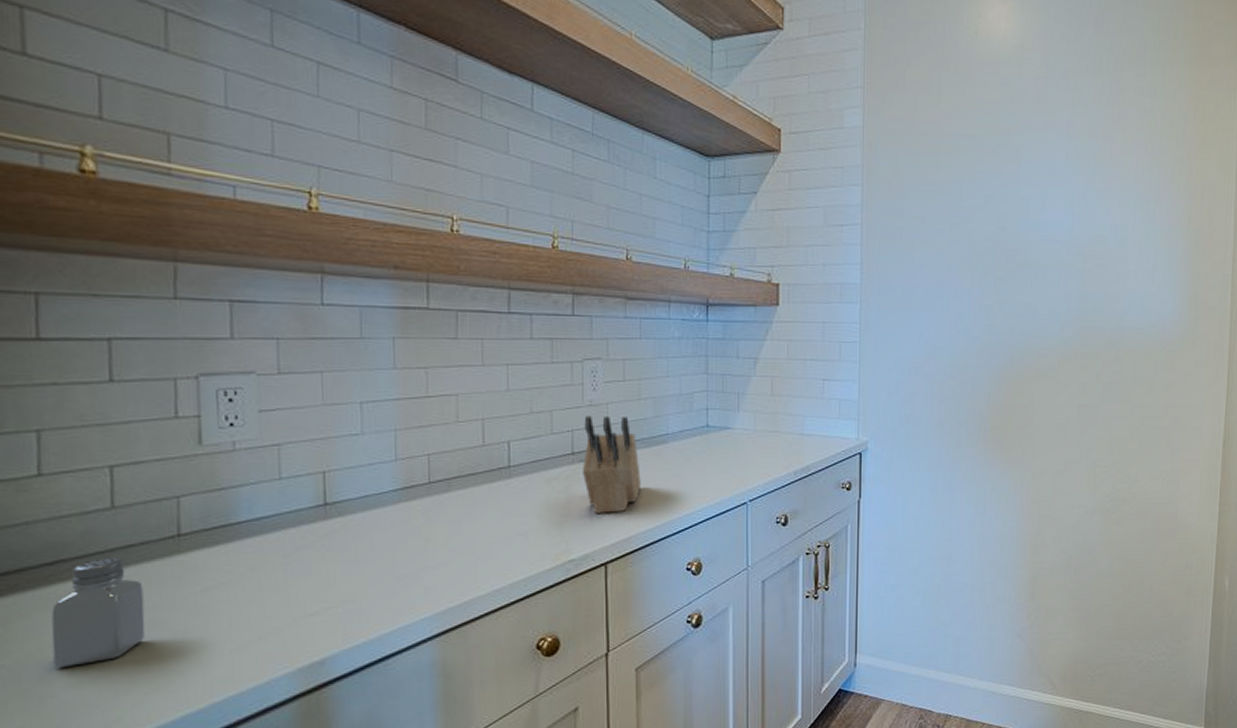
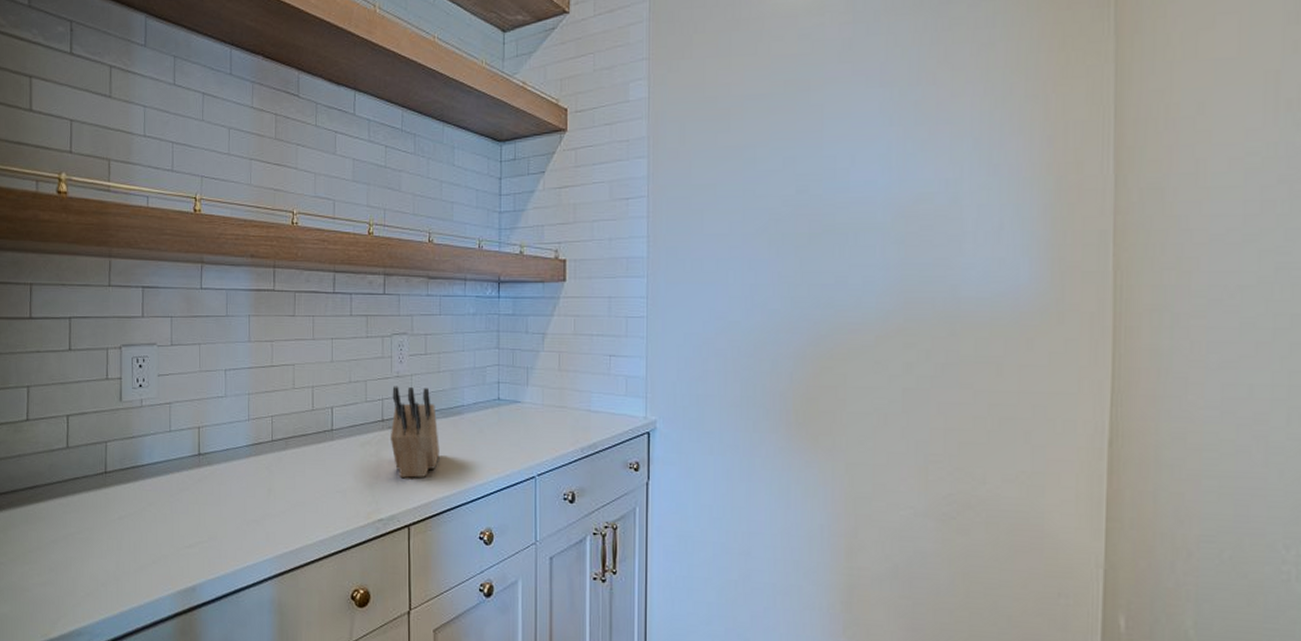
saltshaker: present [51,558,146,669] -> none [29,486,83,569]

